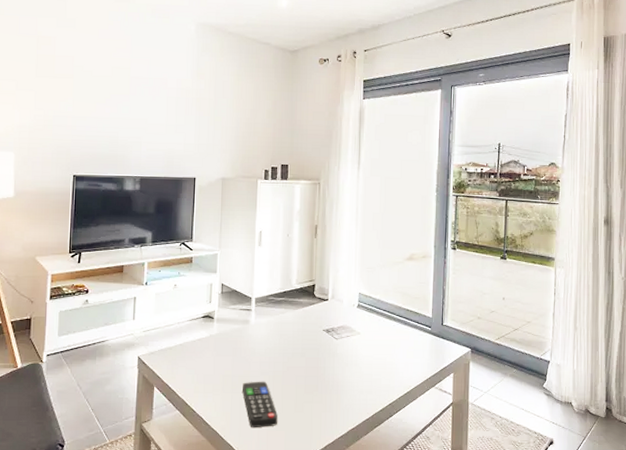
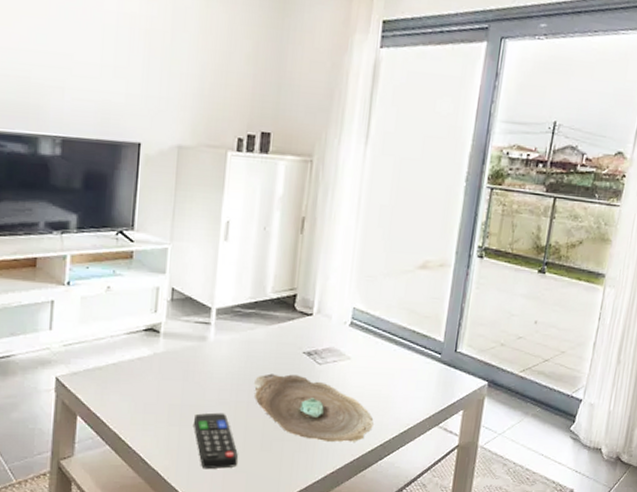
decorative bowl: none [286,348,382,402] -> present [253,373,373,442]

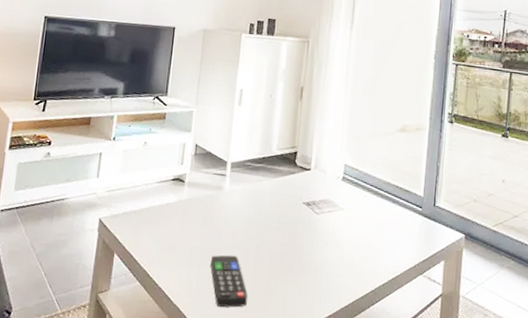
decorative bowl: present [253,373,373,442] -> none [261,221,365,287]

